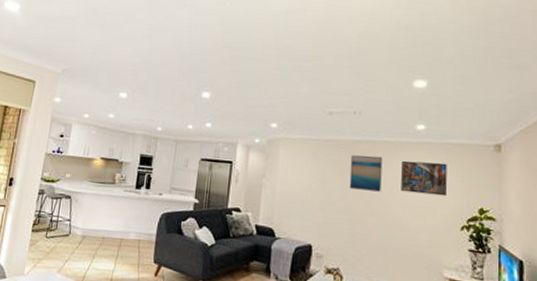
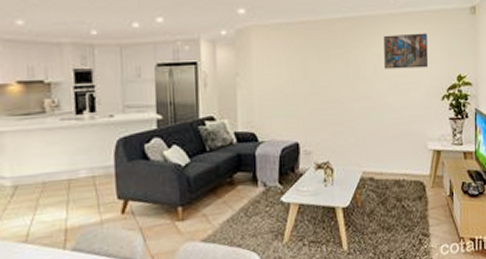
wall art: present [349,155,383,192] -> none [331,34,365,74]

